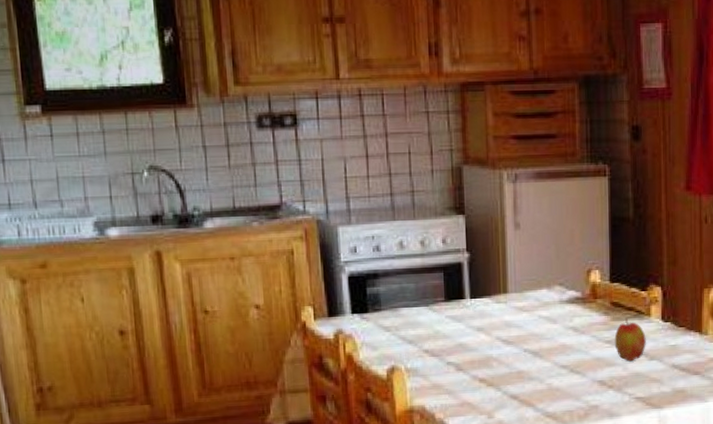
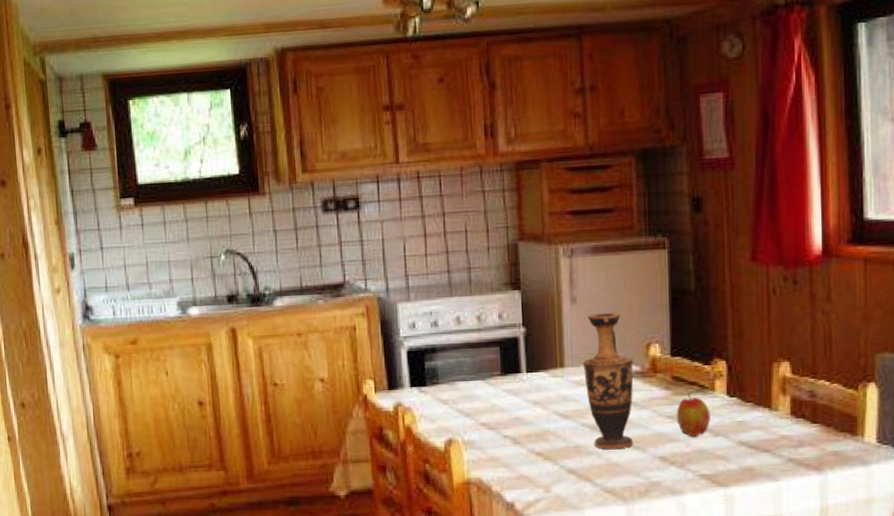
vase: none [525,239,575,375] -> present [582,312,634,450]

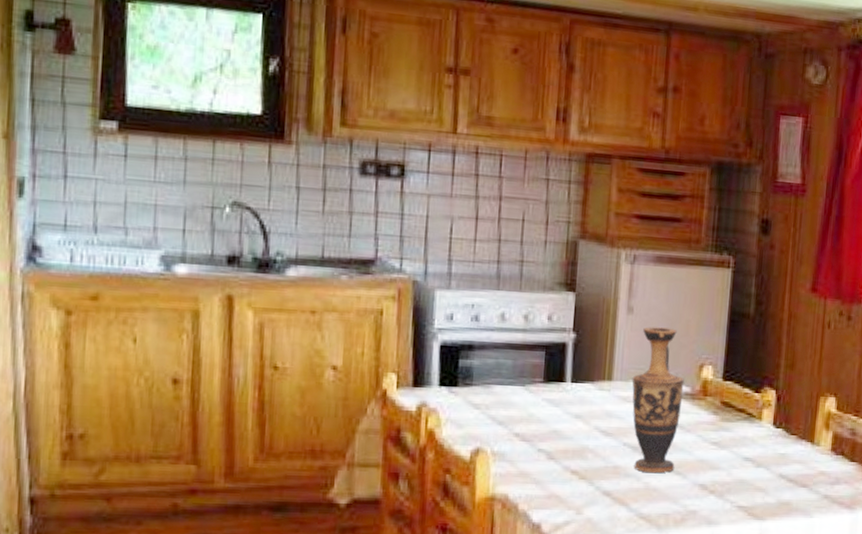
apple: present [676,392,711,438] -> none [721,419,755,467]

